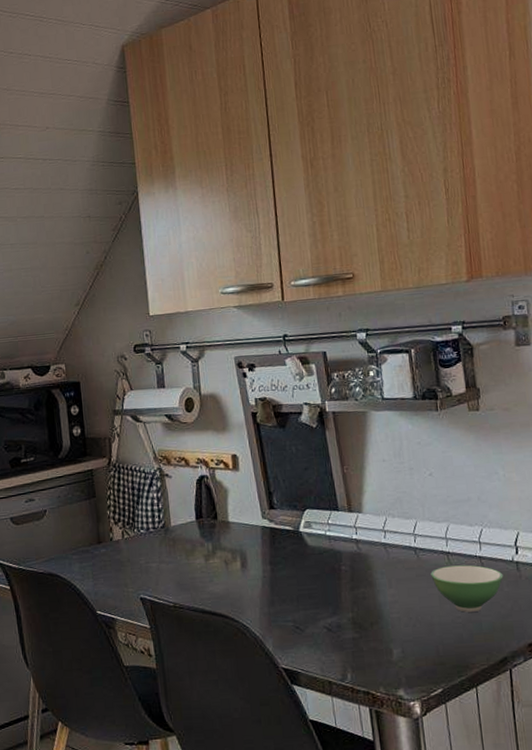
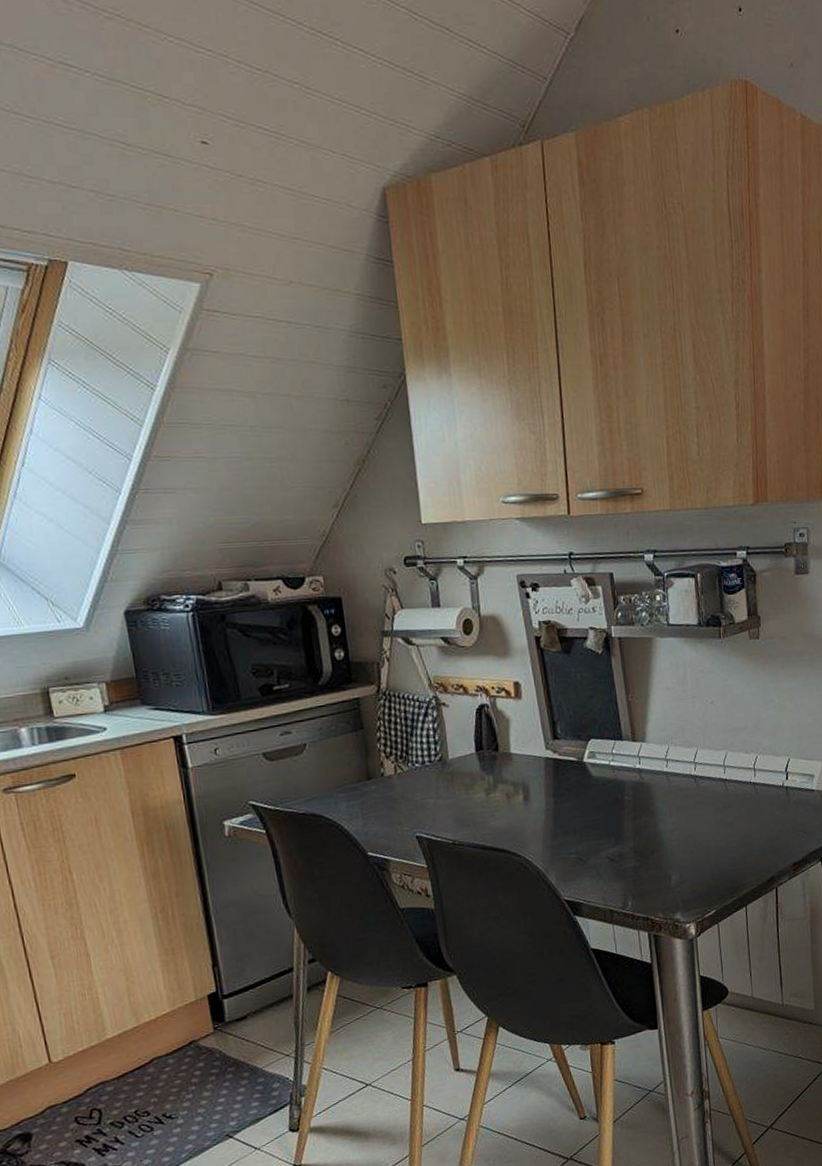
bowl: present [430,565,504,612] -> none [709,791,774,837]

